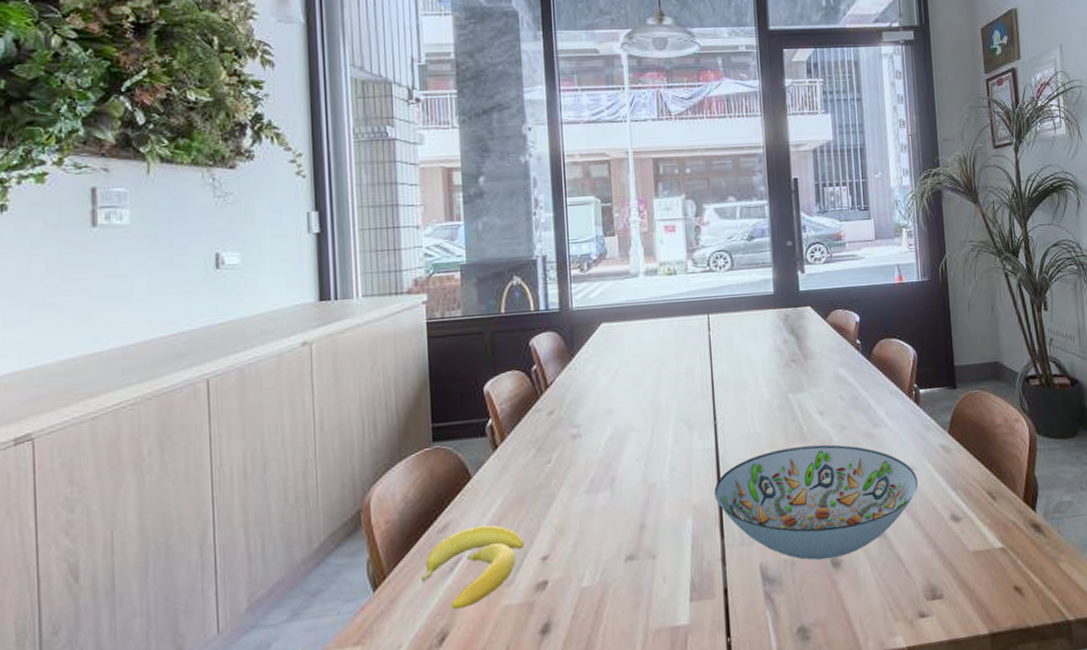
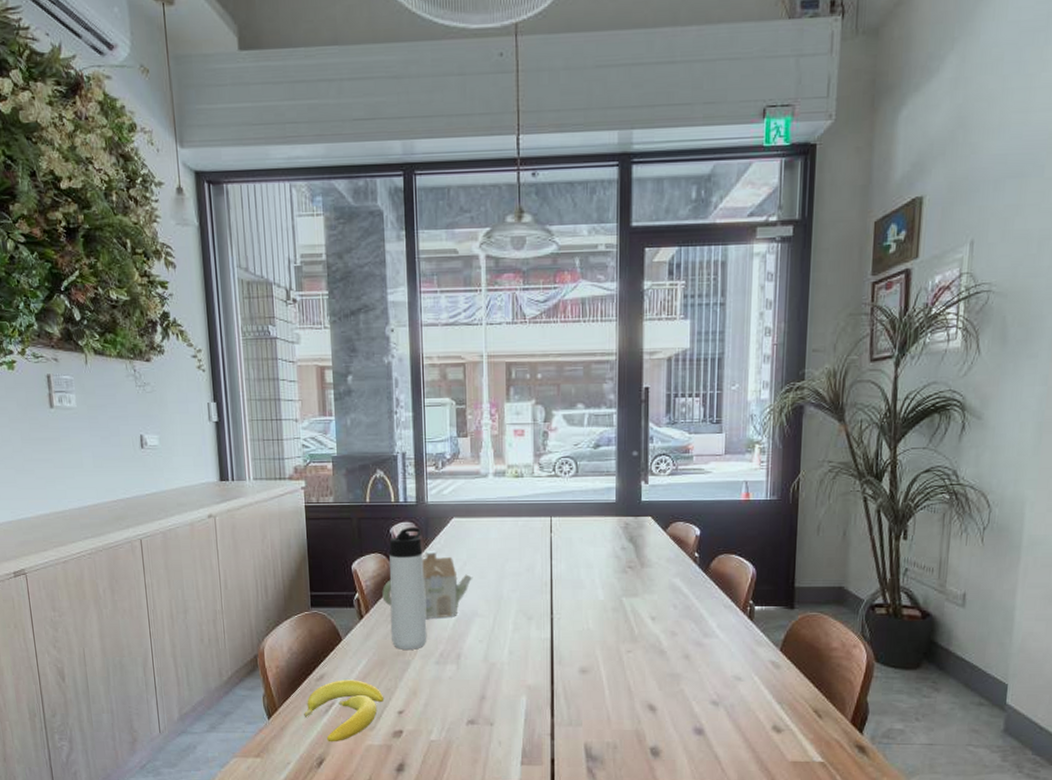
teapot: none [521,360,627,441] -> present [382,550,473,619]
thermos bottle: none [528,336,576,481] -> present [389,526,427,650]
decorative bowl: present [714,444,918,560] -> none [547,647,743,748]

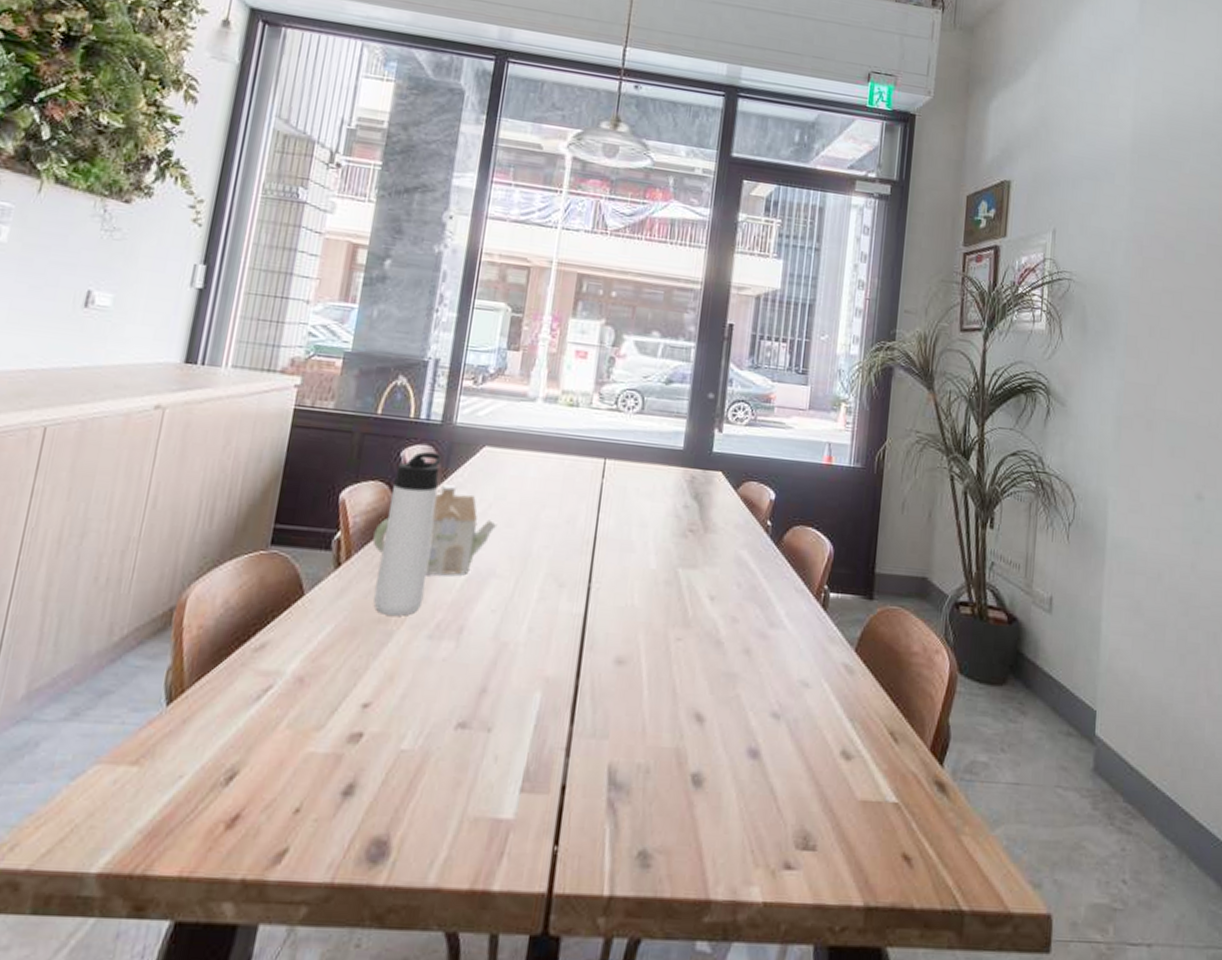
banana: present [304,680,384,742] -> none [222,652,347,746]

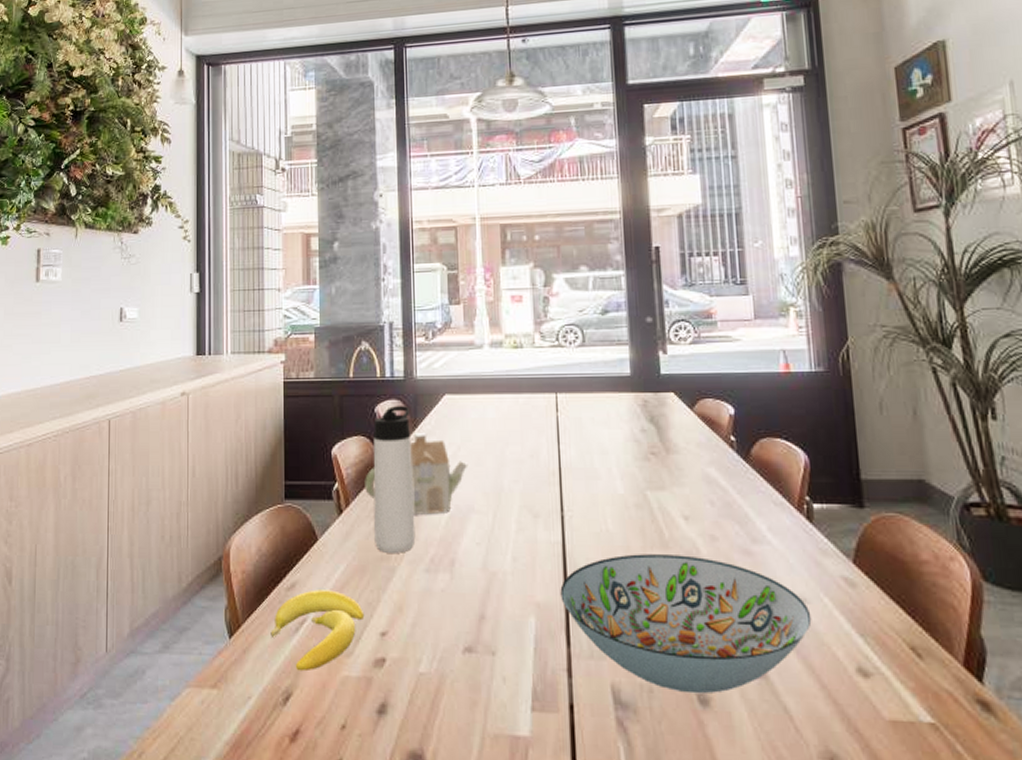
banana: none [222,652,347,746] -> present [271,589,365,671]
decorative bowl: none [572,631,811,775] -> present [560,554,812,694]

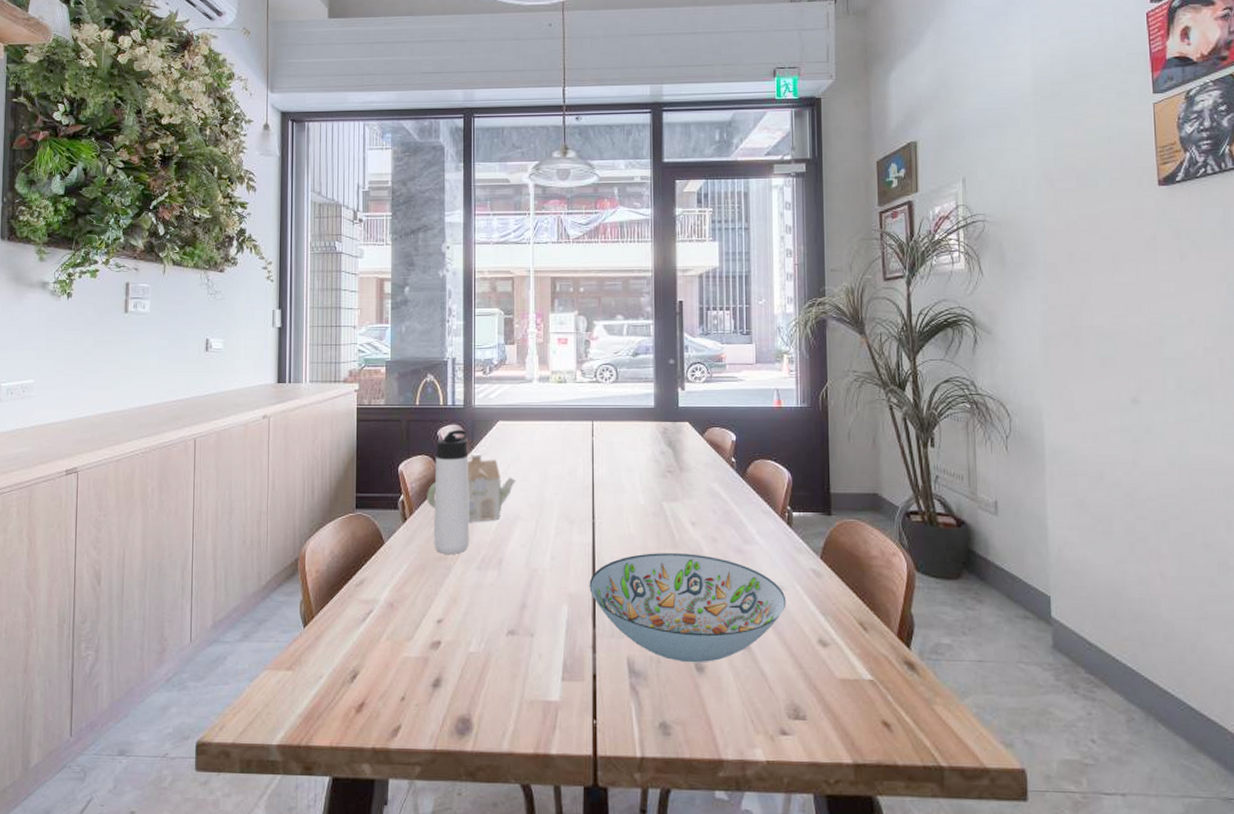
banana: present [271,589,365,671] -> none [341,585,424,654]

